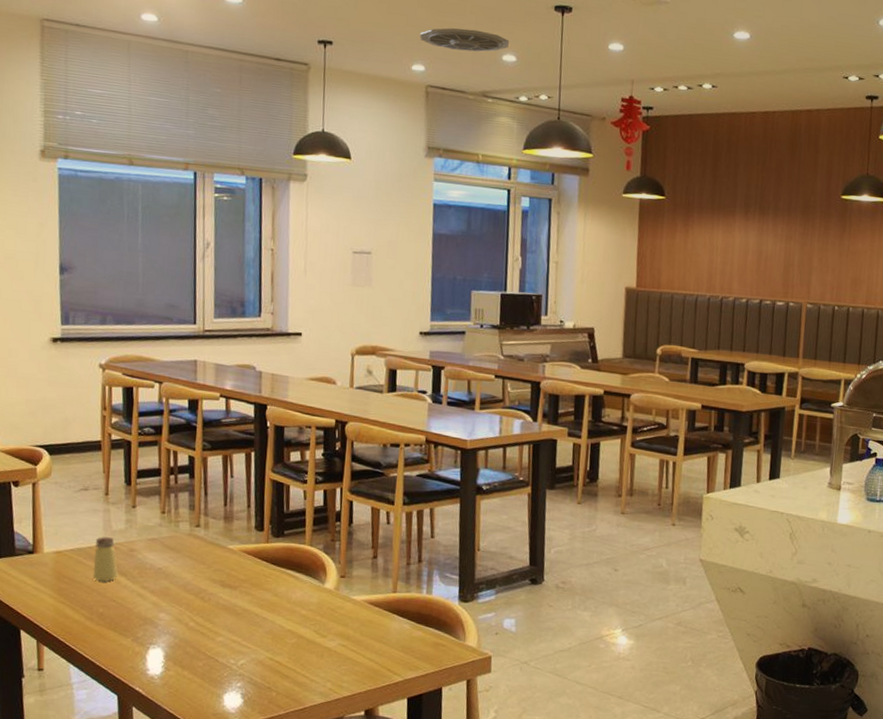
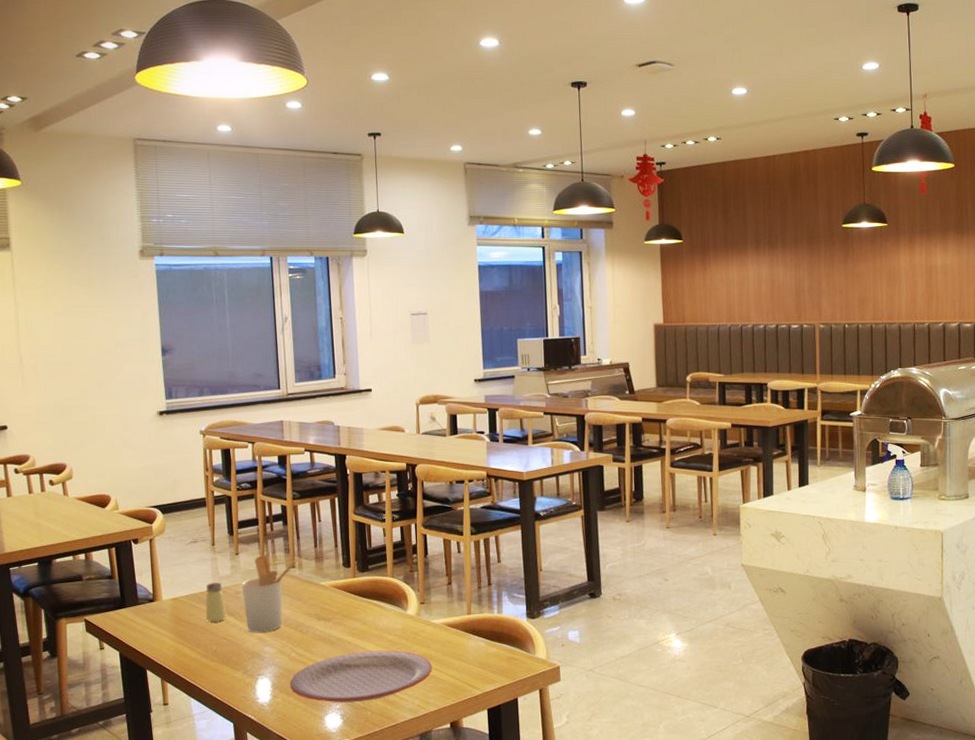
utensil holder: none [137,509,206,597] -> present [242,554,300,632]
plate: none [186,625,349,682] -> present [290,650,433,702]
ceiling vent: present [420,28,510,52] -> none [456,110,534,130]

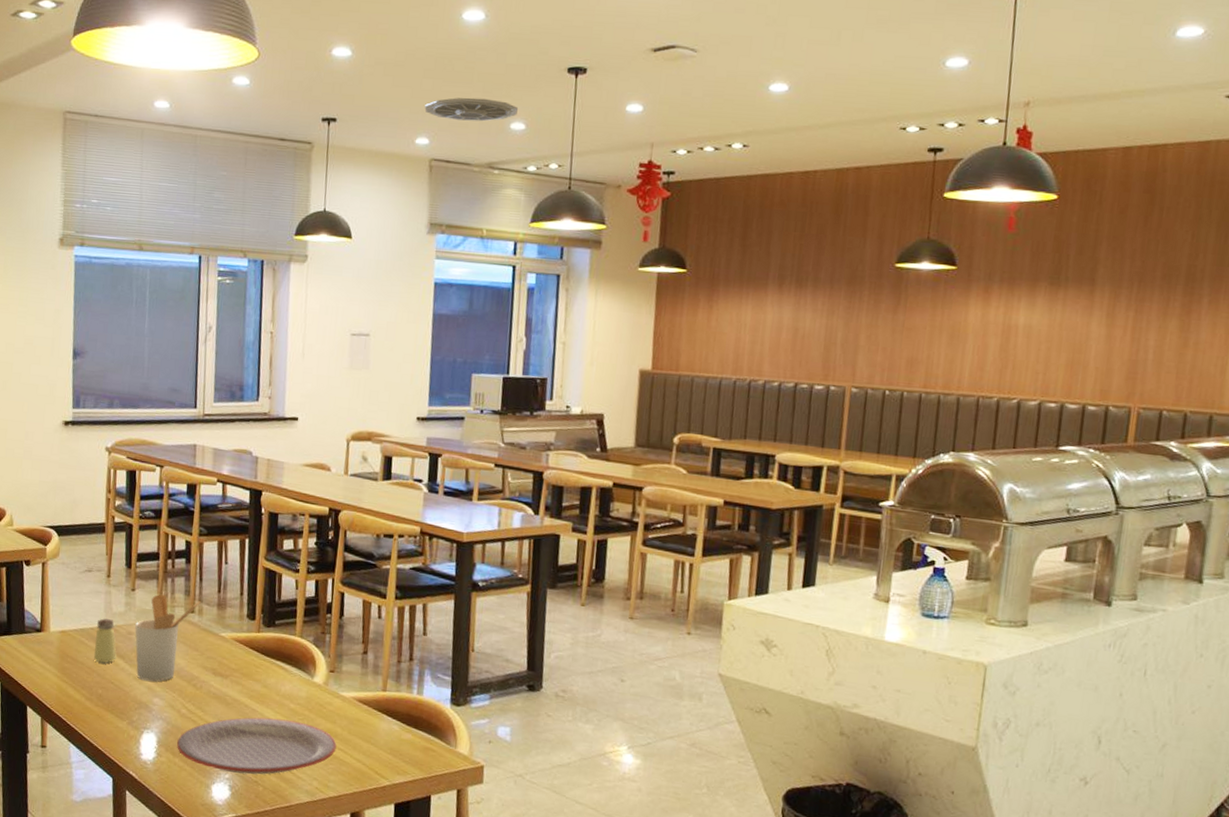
ceiling vent: none [456,110,534,130] -> present [424,97,519,122]

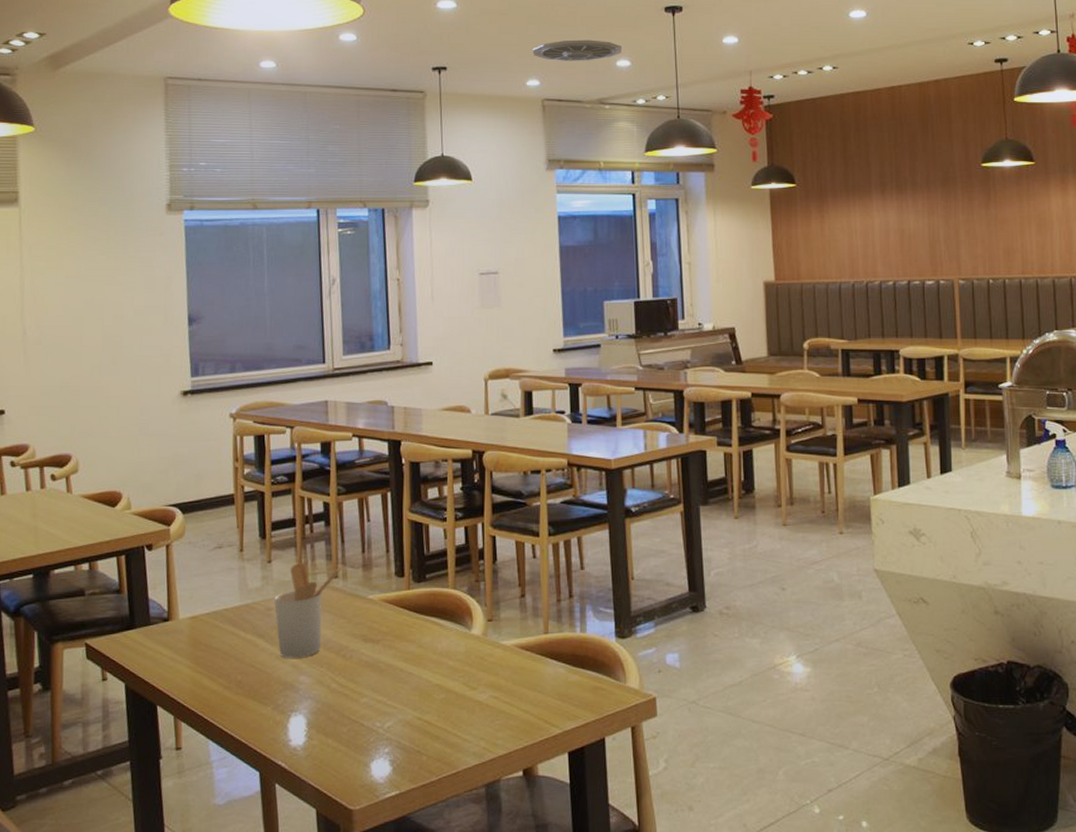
saltshaker: present [93,618,117,663] -> none [229,597,255,645]
plate: present [177,717,337,775] -> none [329,679,502,745]

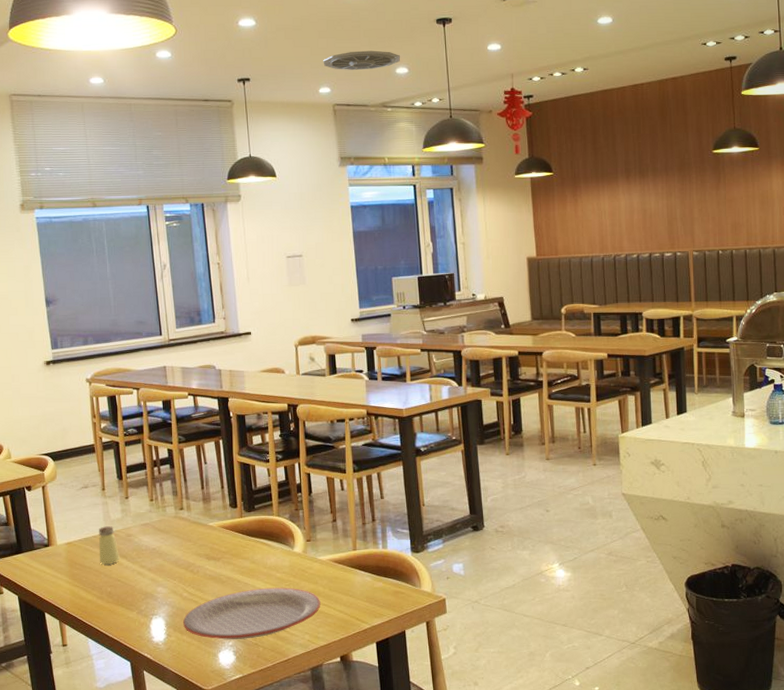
saltshaker: none [229,597,255,645] -> present [98,526,120,564]
utensil holder: present [274,562,344,658] -> none [133,498,188,574]
plate: none [329,679,502,745] -> present [183,587,321,640]

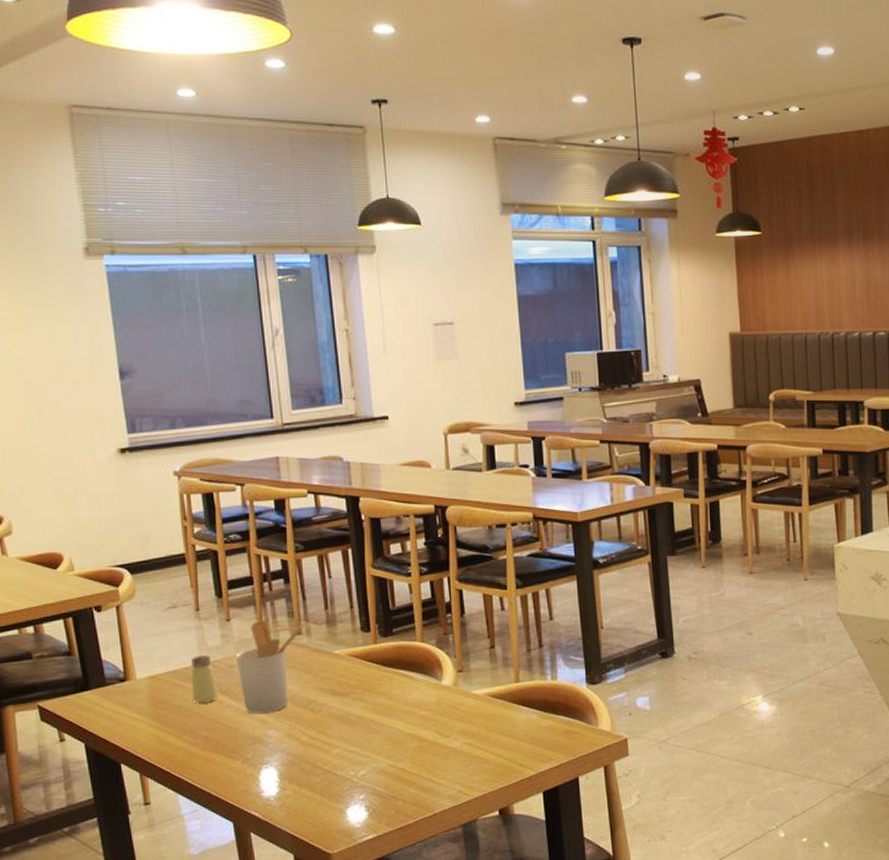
utensil holder: none [133,498,188,574] -> present [236,620,307,714]
plate: present [183,587,321,640] -> none [302,728,475,792]
ceiling vent: present [323,50,401,70] -> none [481,72,578,96]

